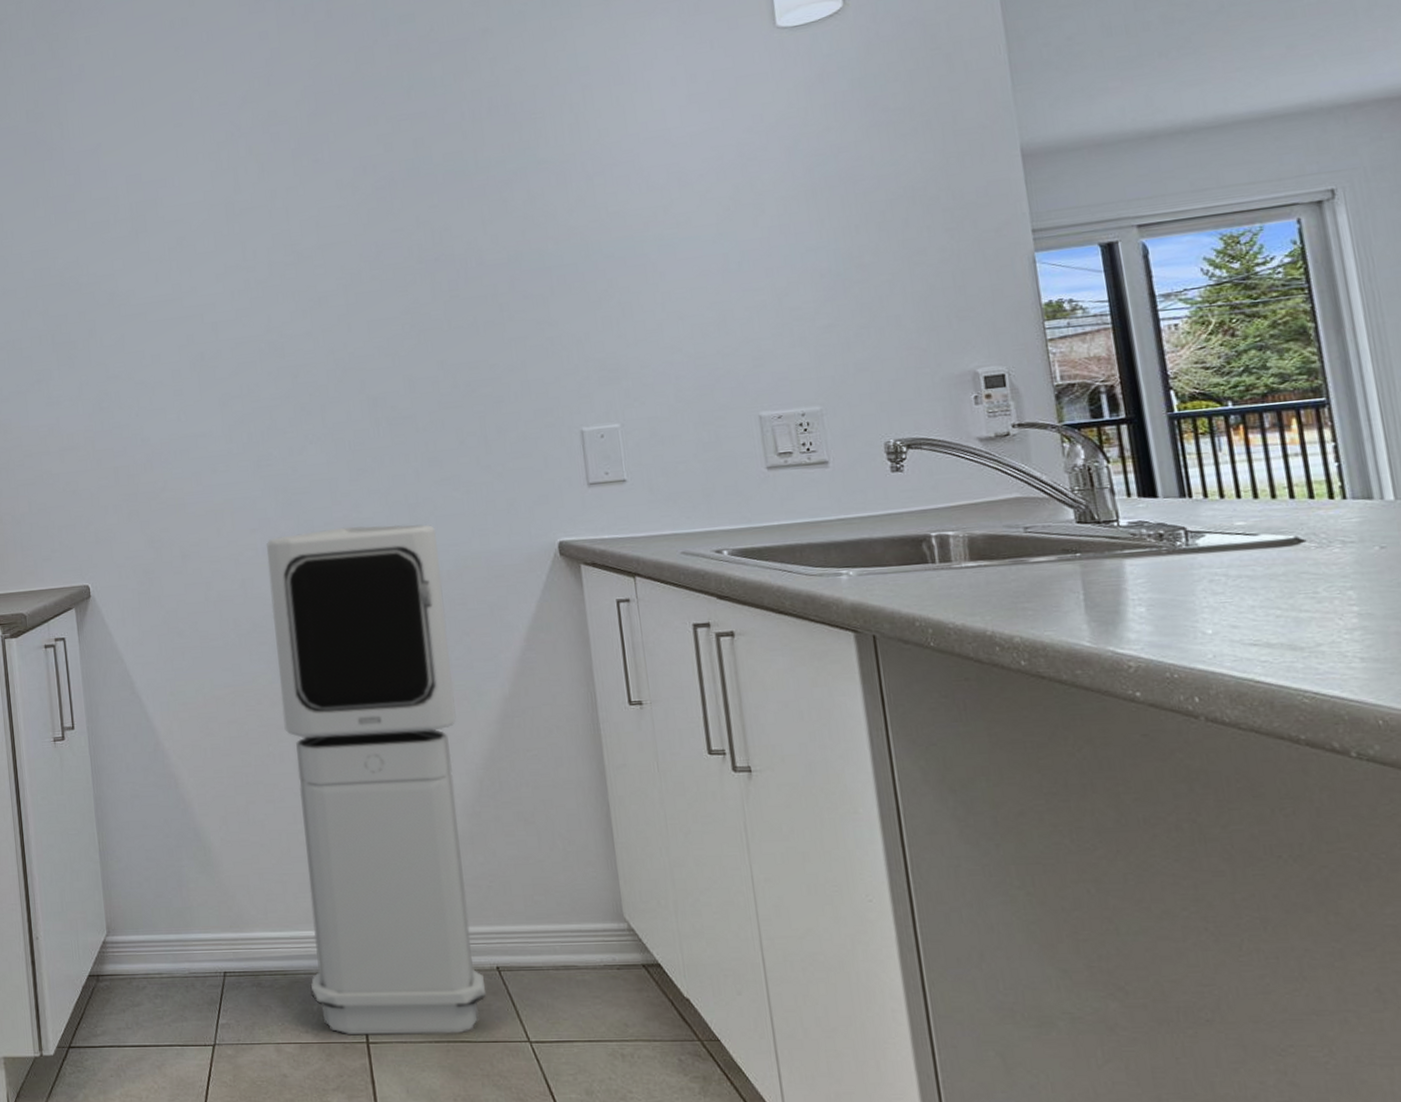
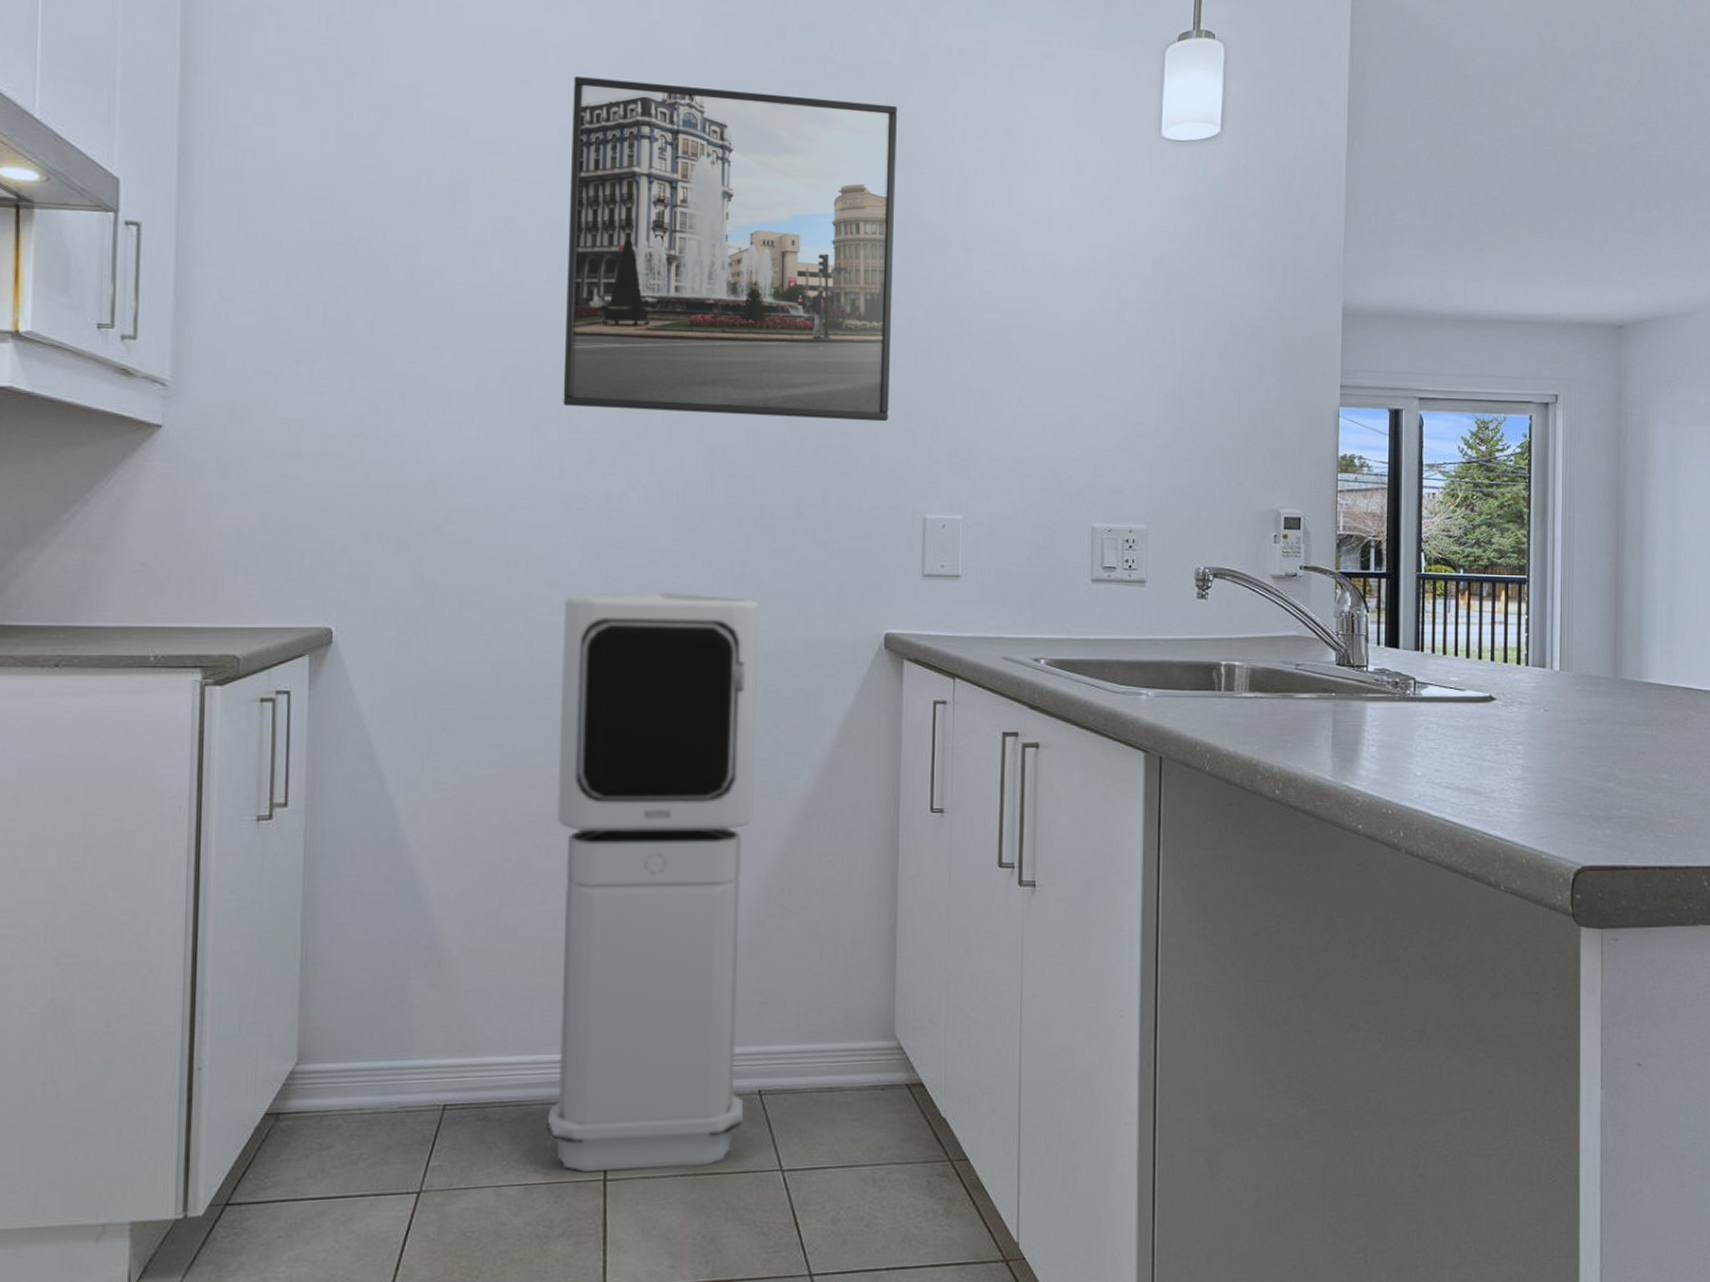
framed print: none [216,65,533,381] -> present [563,76,897,422]

